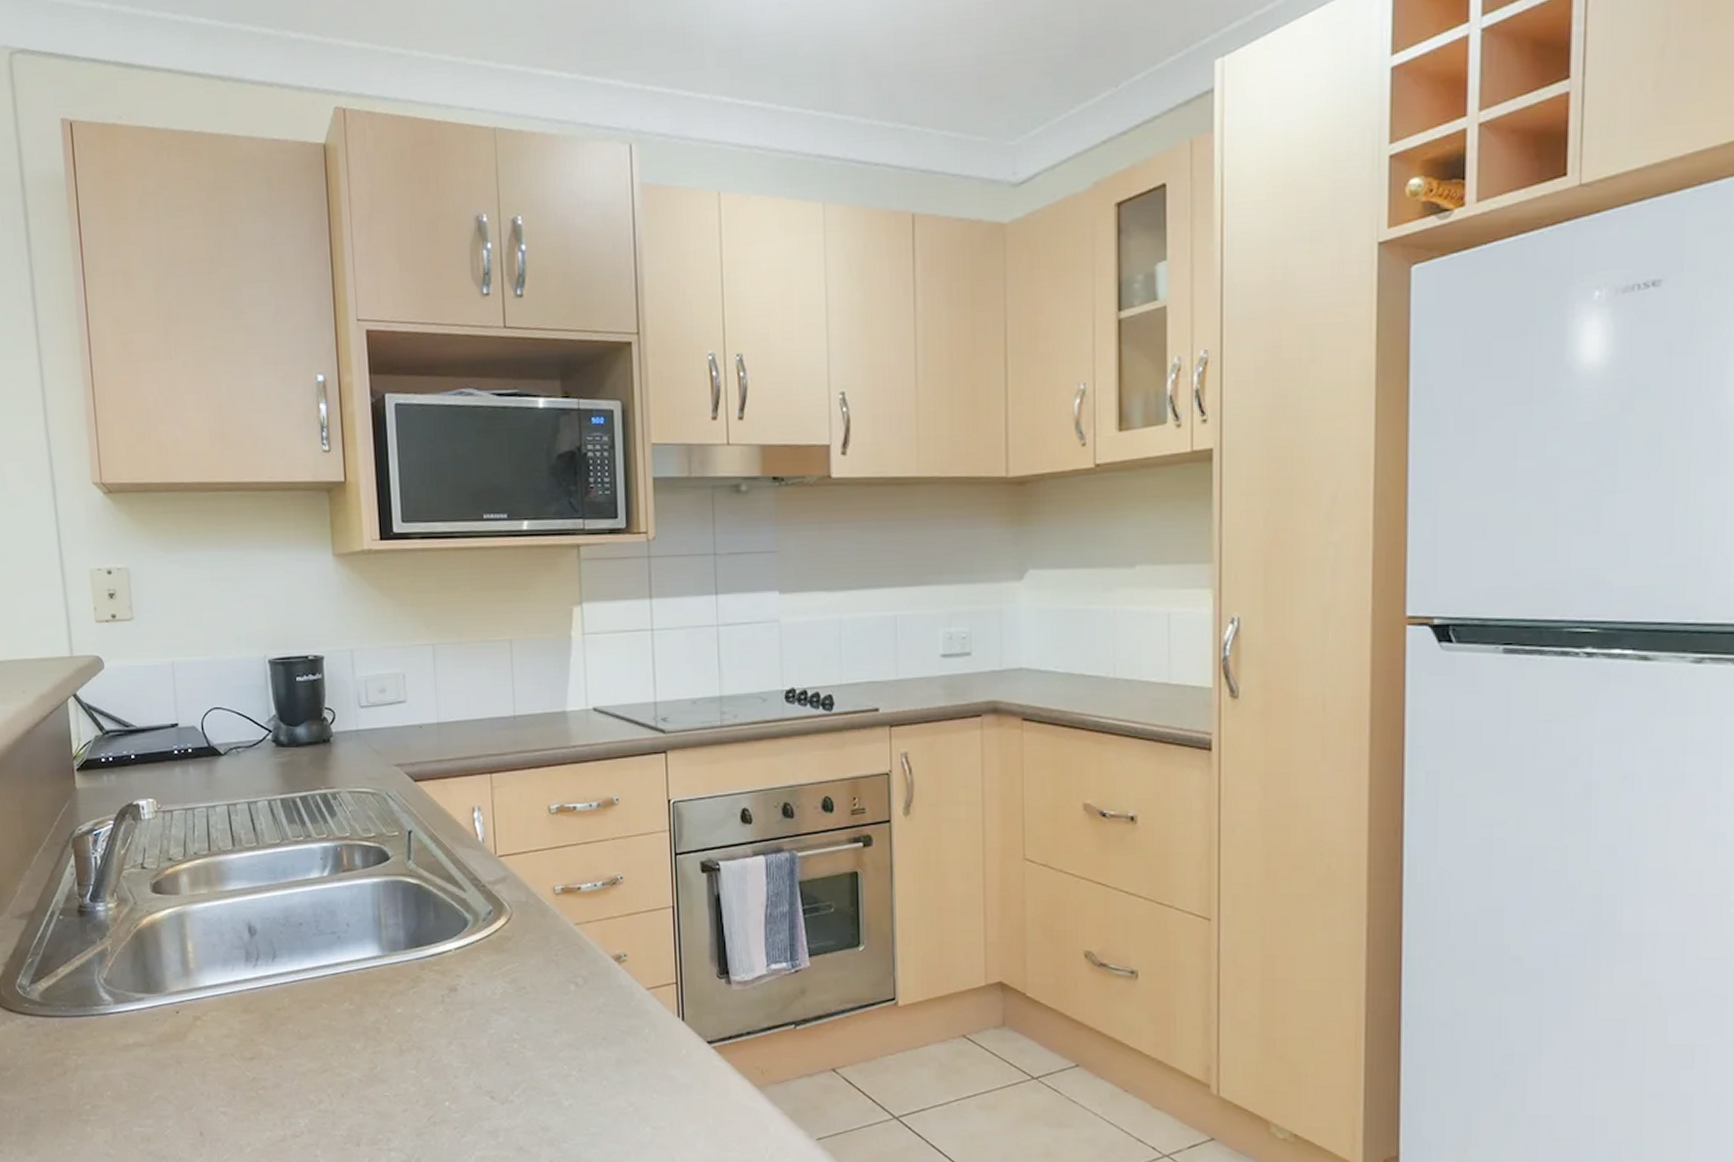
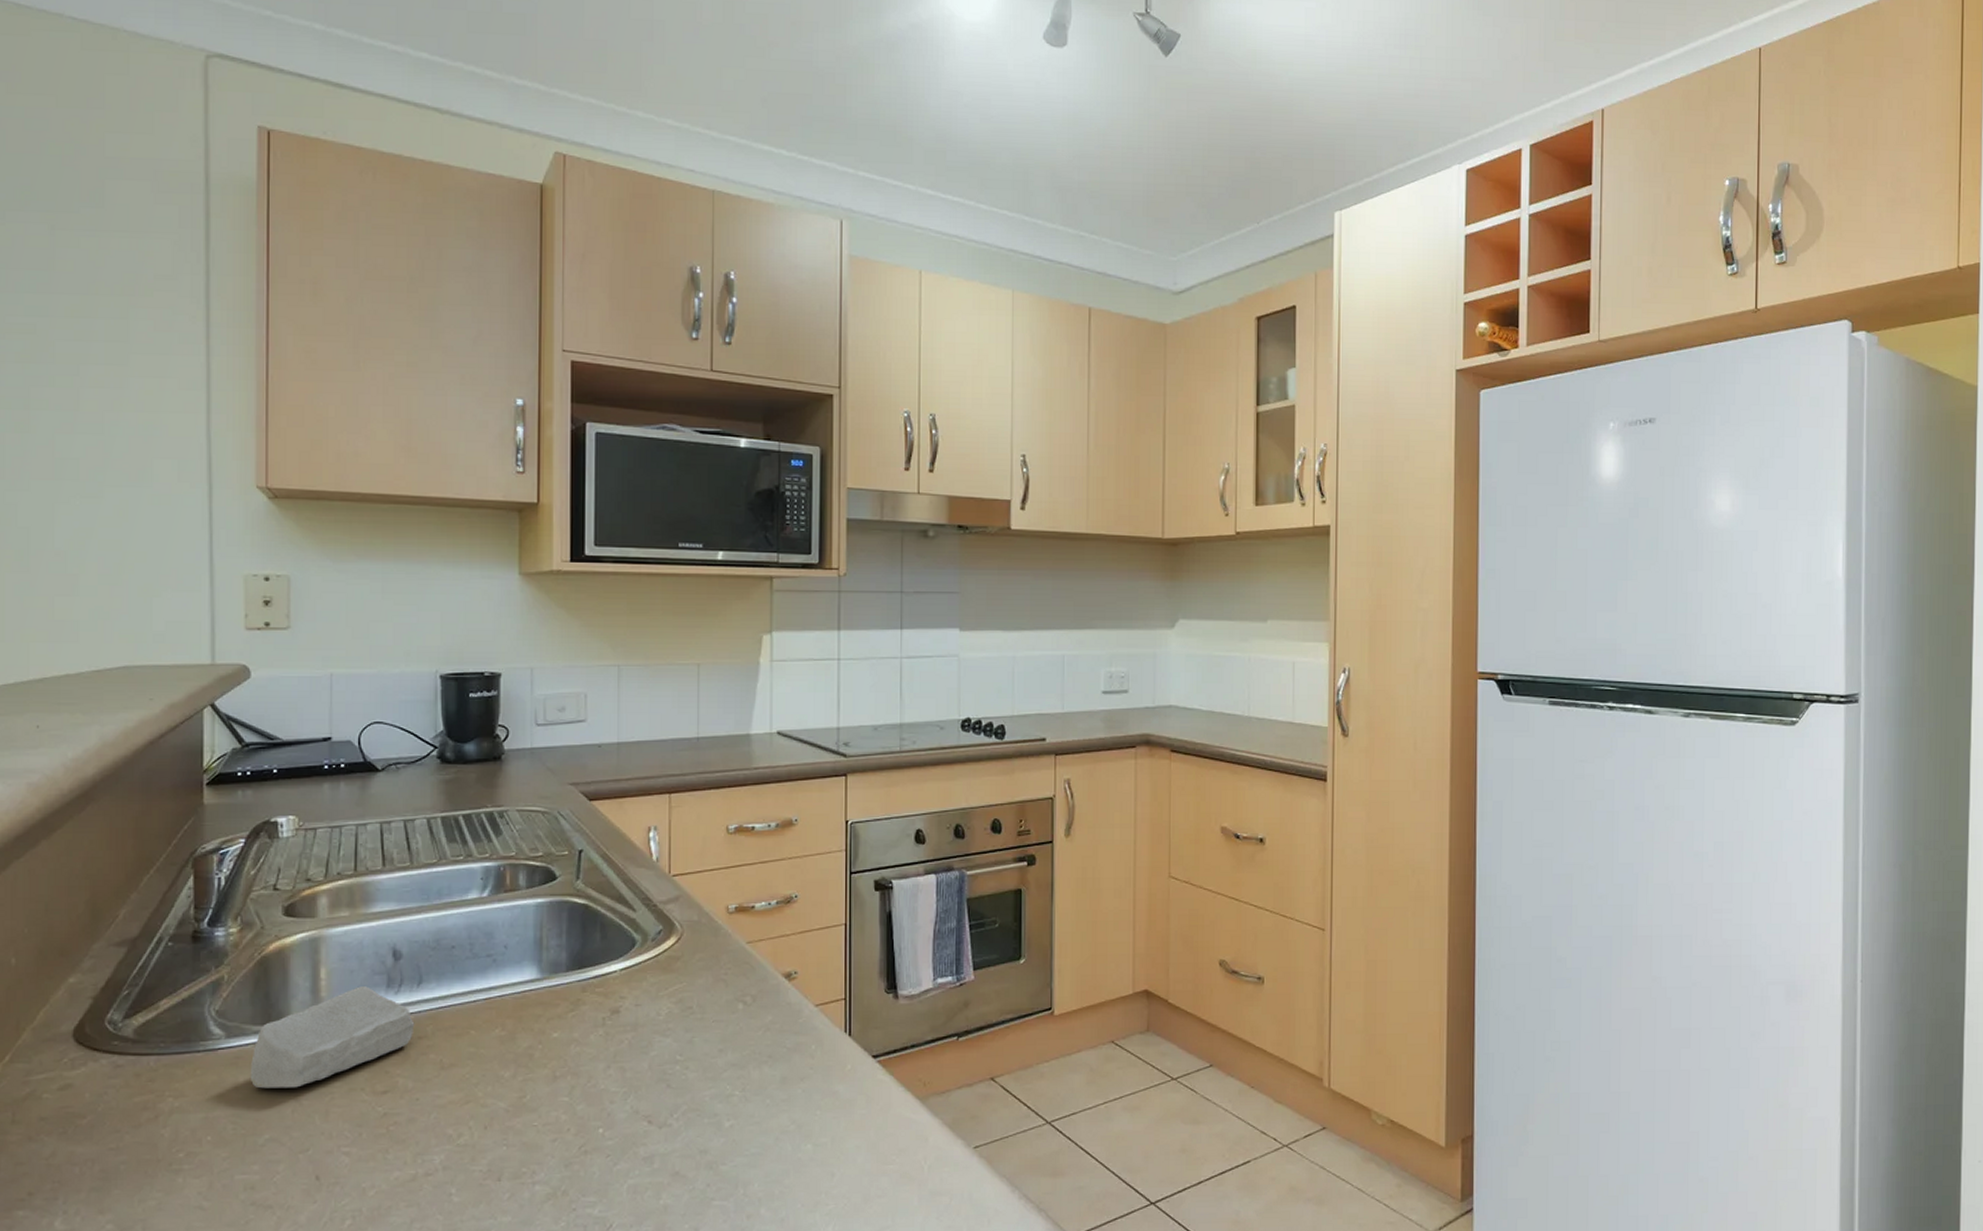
soap bar: none [136,959,273,1051] -> present [250,986,415,1089]

